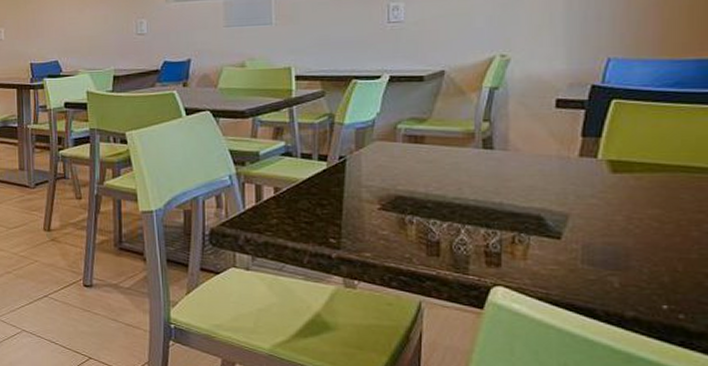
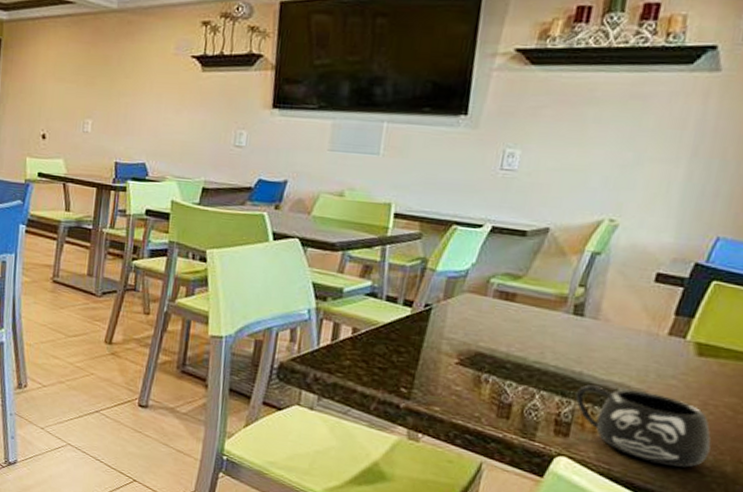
mug: none [500,214,643,284] -> present [575,384,711,467]

